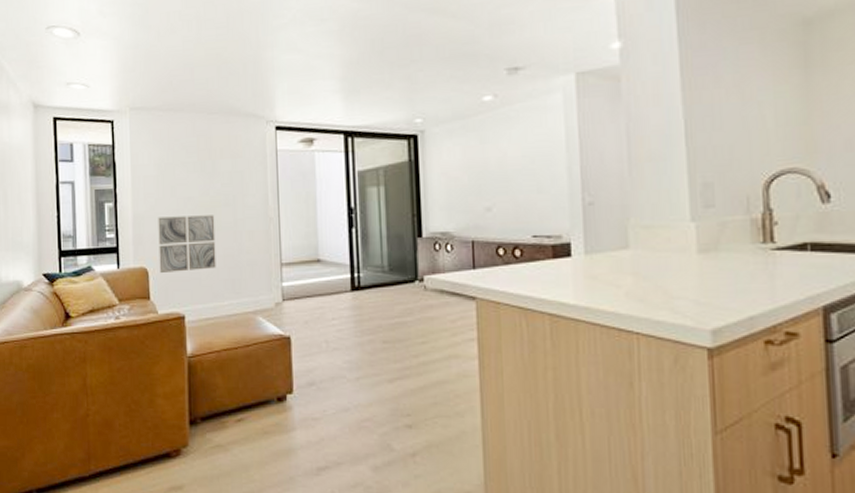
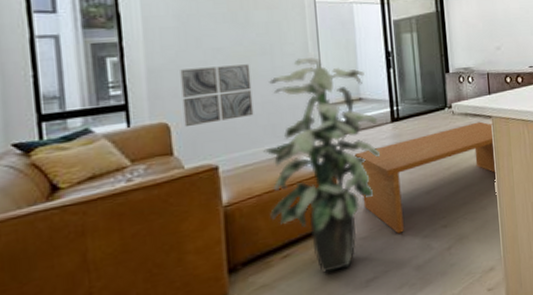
indoor plant: none [223,211,338,448] -> present [263,57,381,273]
coffee table: none [311,303,479,423] -> present [355,121,496,234]

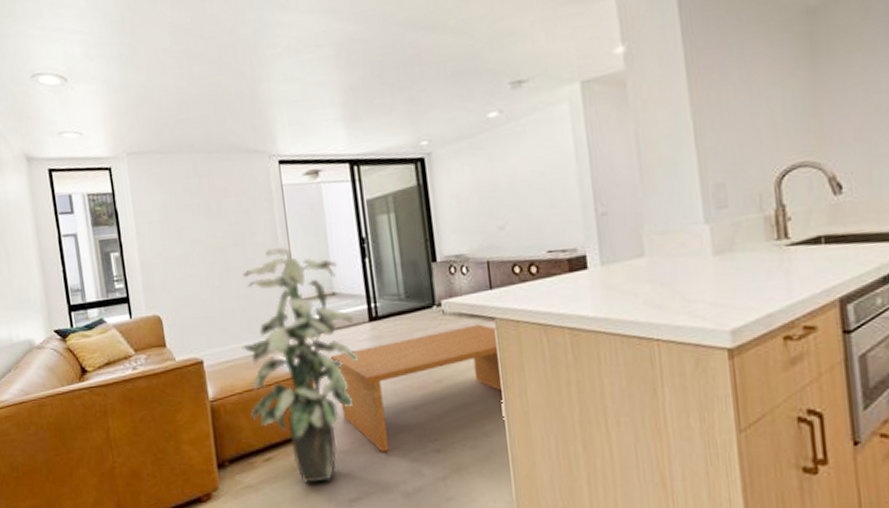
wall art: present [180,64,254,127] -> none [166,256,231,320]

